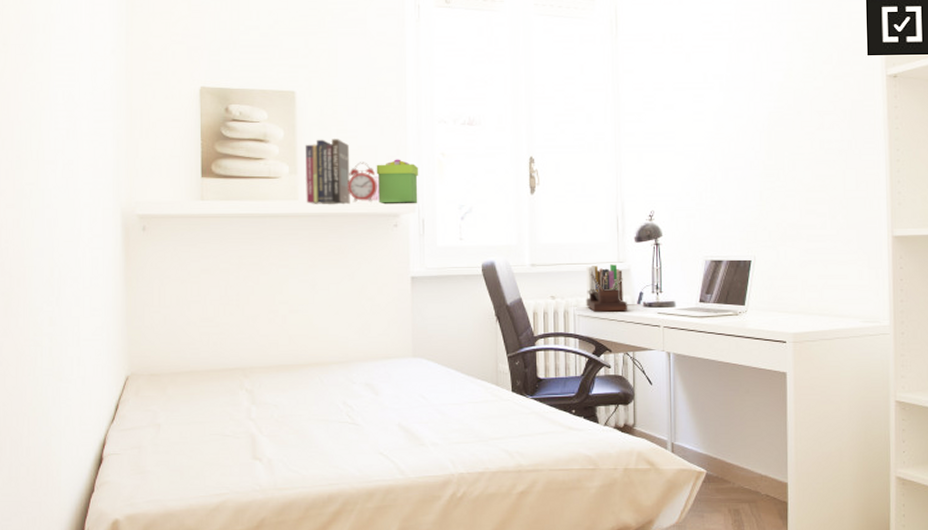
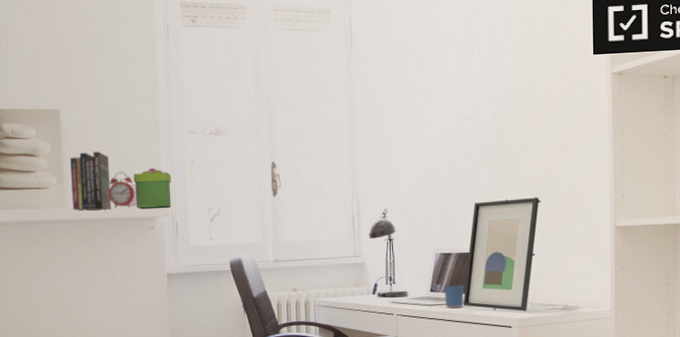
books: present [585,264,623,302] -> none [324,259,359,293]
desk organizer: present [586,268,628,312] -> none [325,262,364,302]
mug: none [715,294,735,321] -> present [444,284,464,308]
picture frame: none [734,202,816,325] -> present [462,197,541,311]

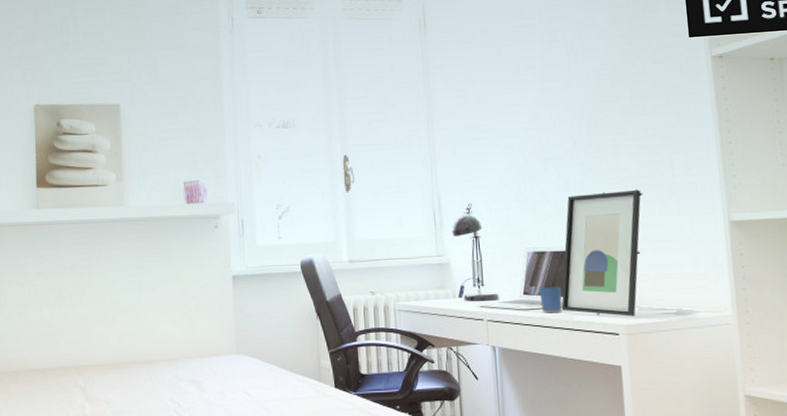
books: present [69,151,111,212] -> none [129,146,173,210]
alarm clock: present [108,171,135,208] -> none [170,167,198,206]
decorative box: present [133,168,172,210] -> none [196,163,237,207]

